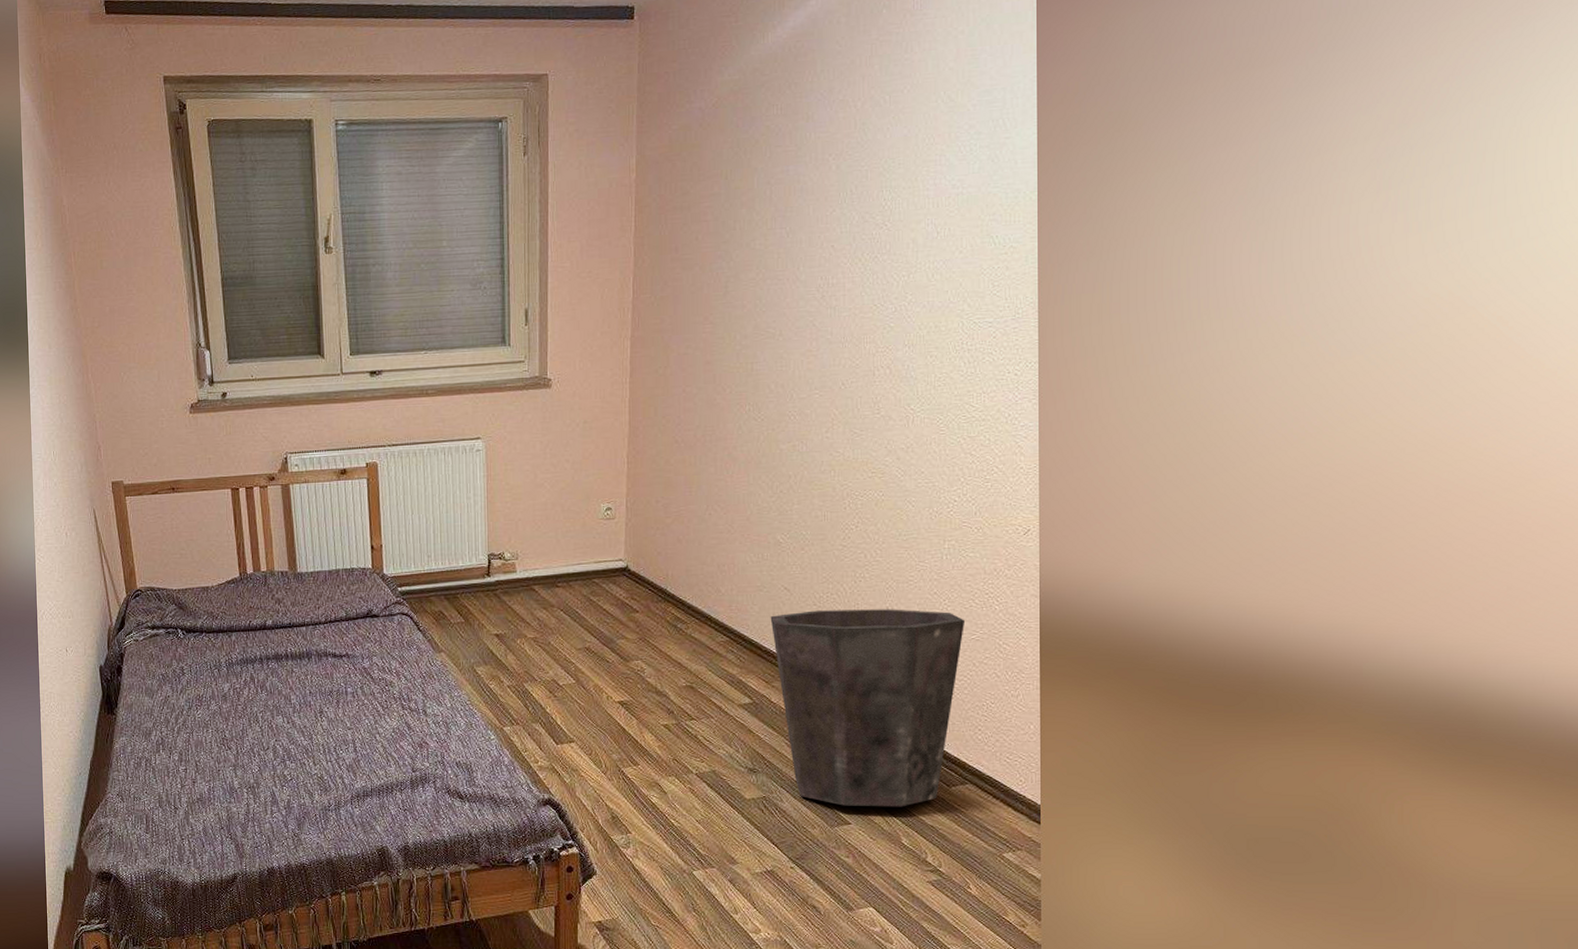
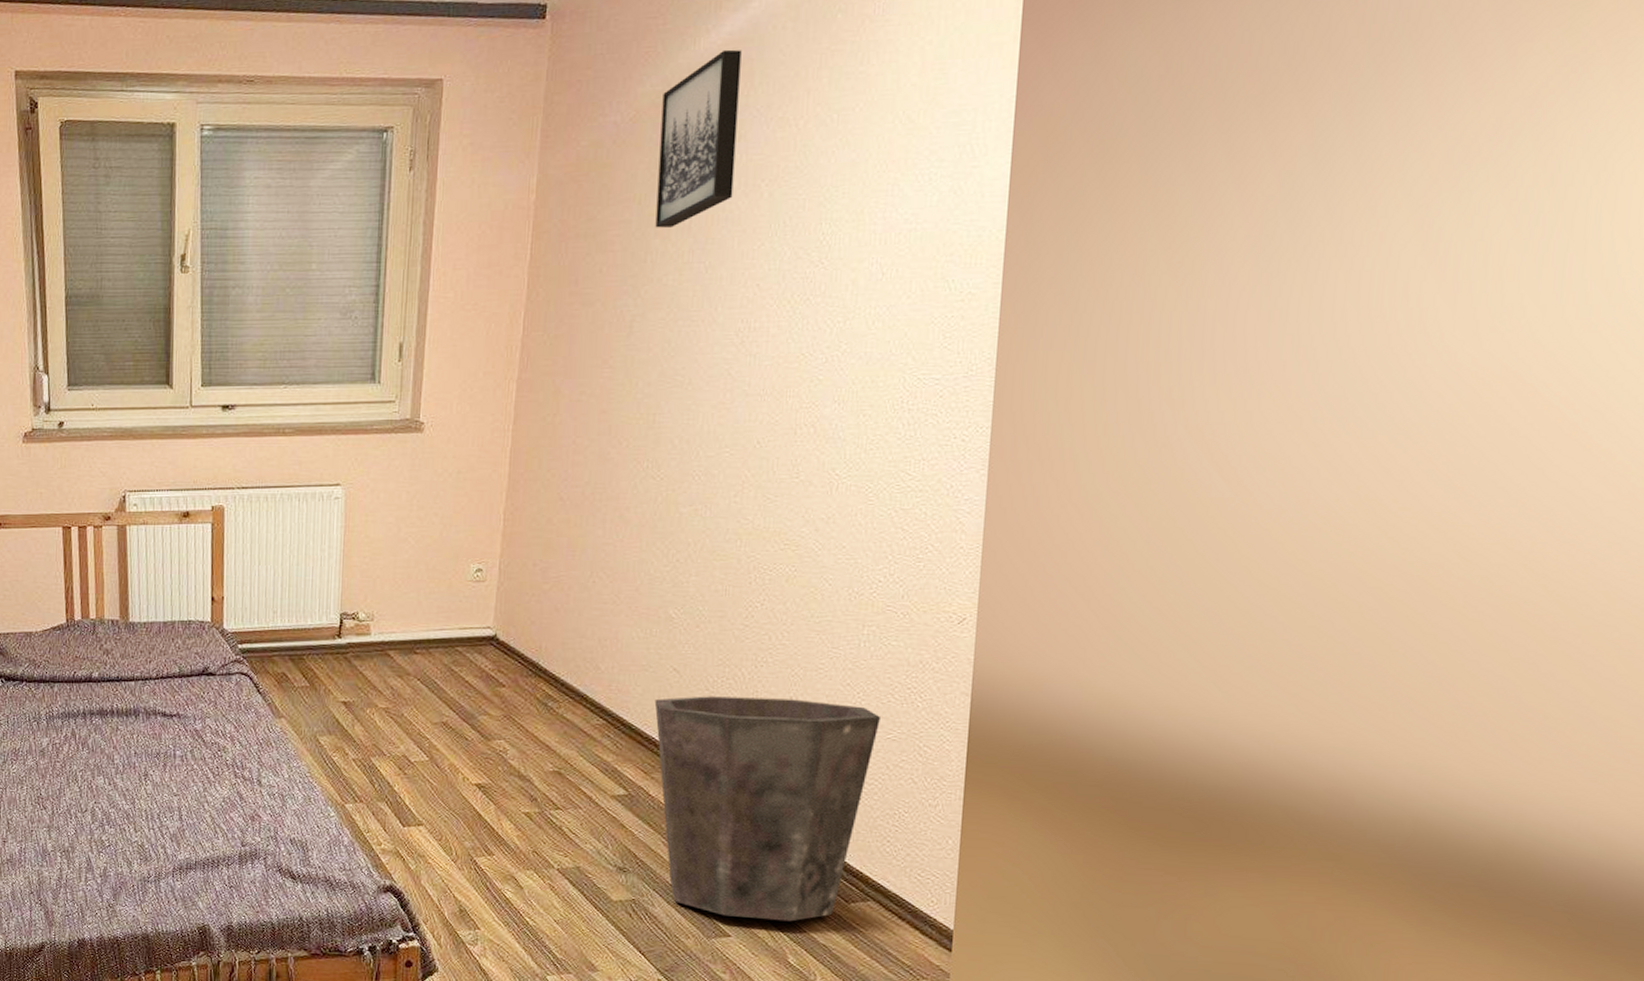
wall art: none [740,42,805,199] -> present [655,49,742,228]

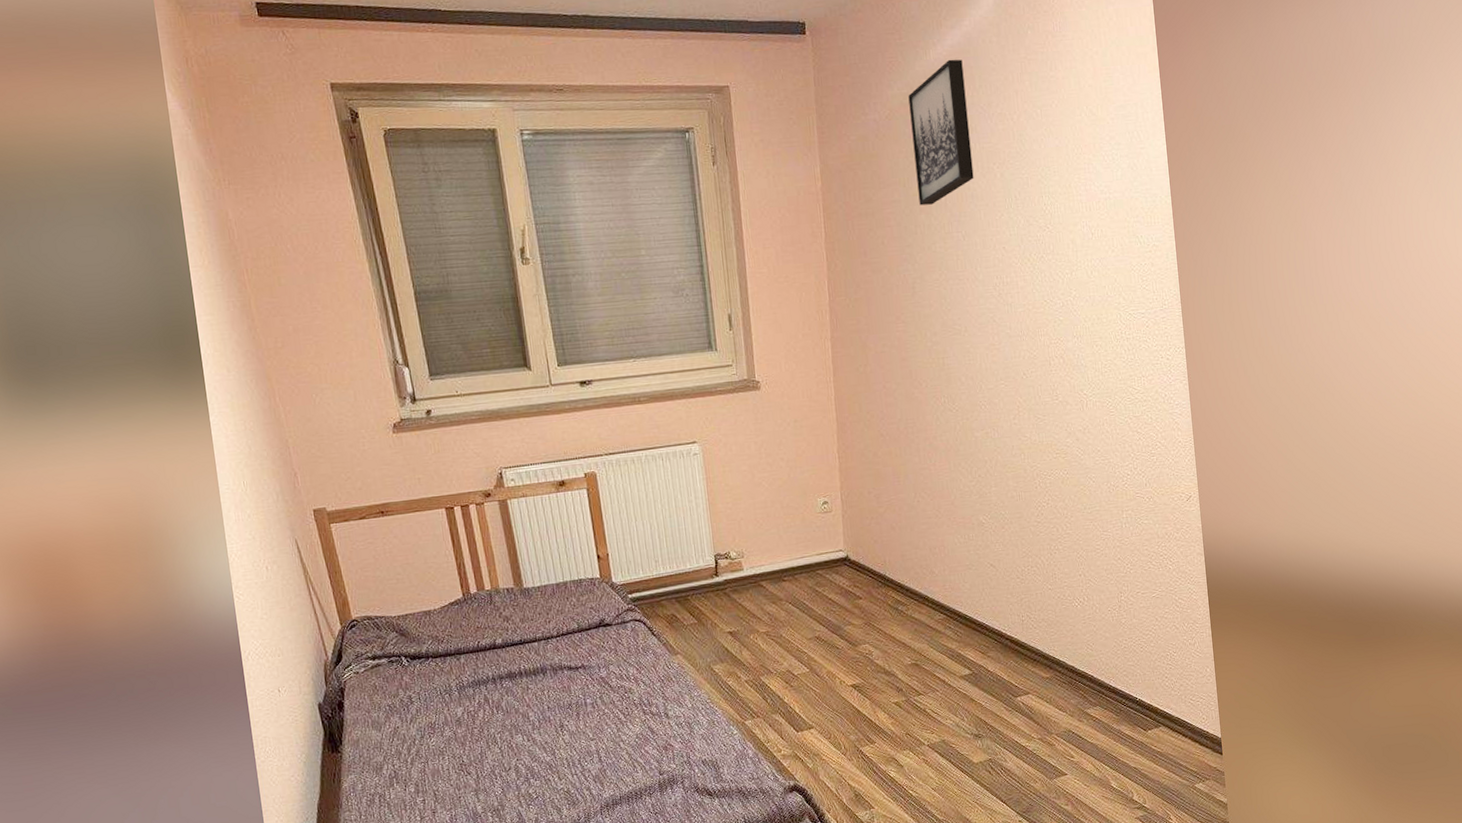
waste bin: present [654,696,882,922] -> none [980,574,1146,759]

